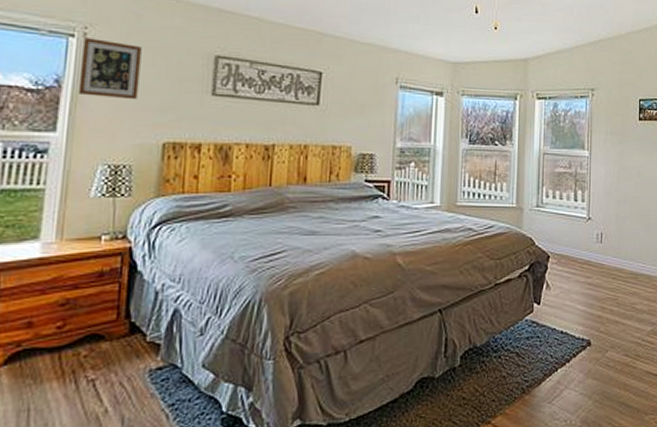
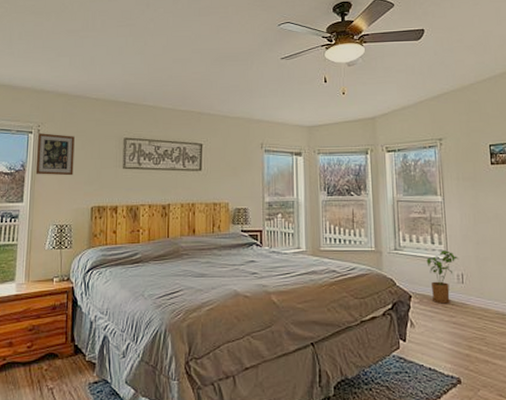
house plant: none [568,208,600,264] -> present [426,250,459,304]

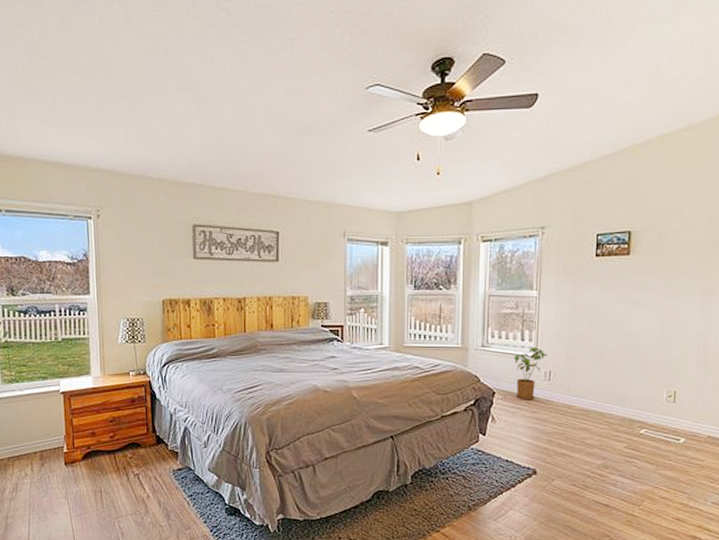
picture frame: present [35,133,75,176] -> none [98,219,141,267]

